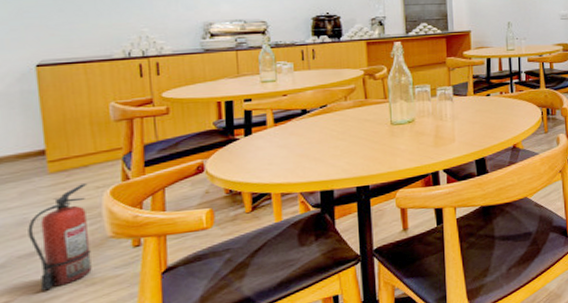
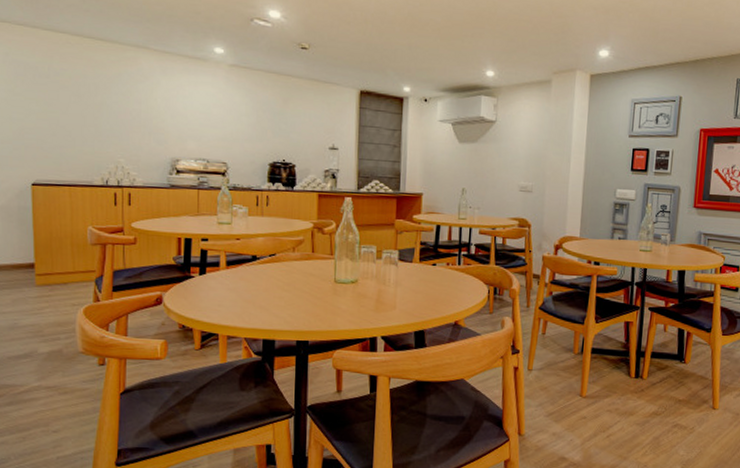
fire extinguisher: present [28,183,92,291] -> none [17,299,66,392]

